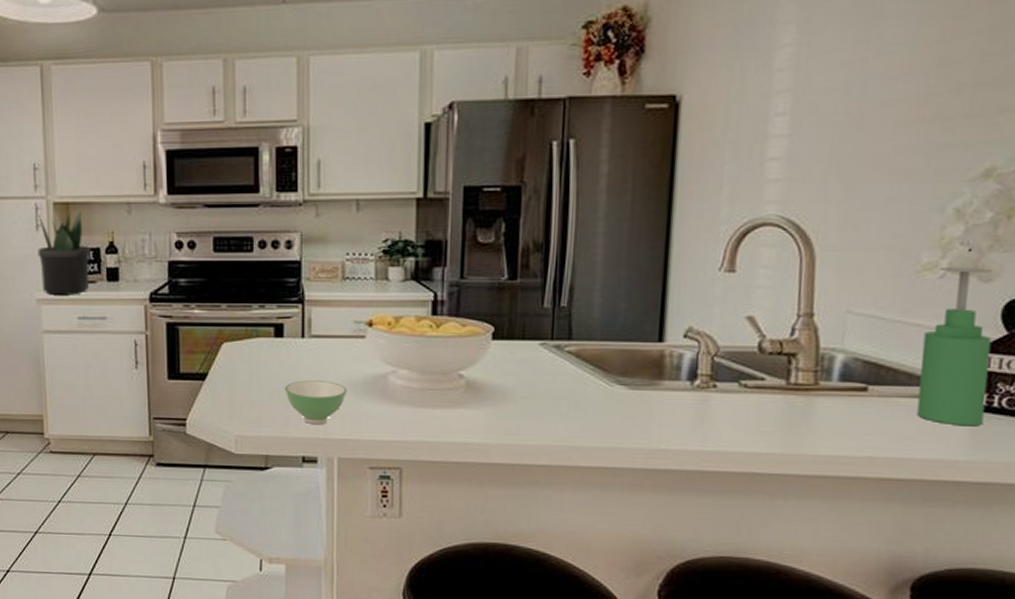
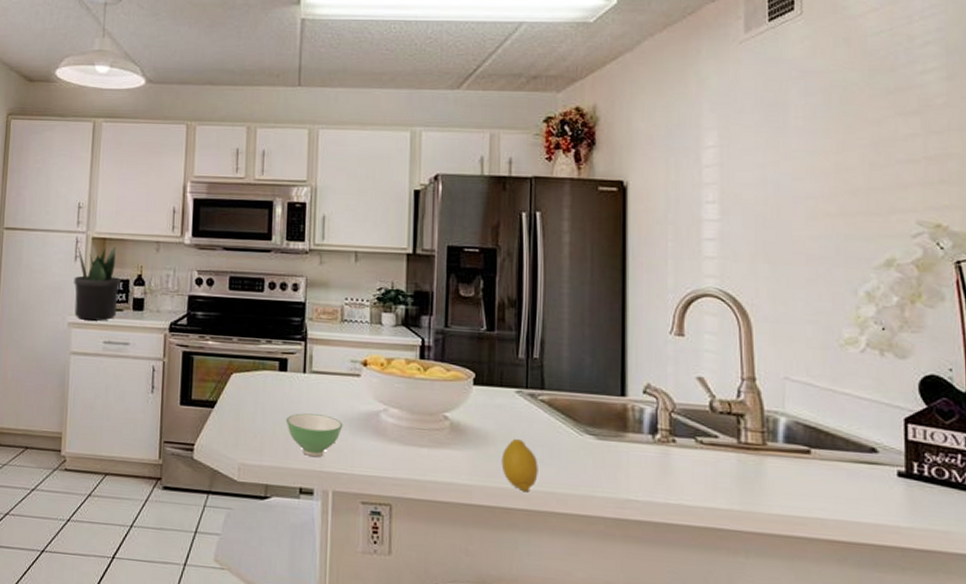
fruit: none [521,394,562,447] -> present [501,439,538,491]
soap dispenser: present [916,267,992,427] -> none [854,342,917,494]

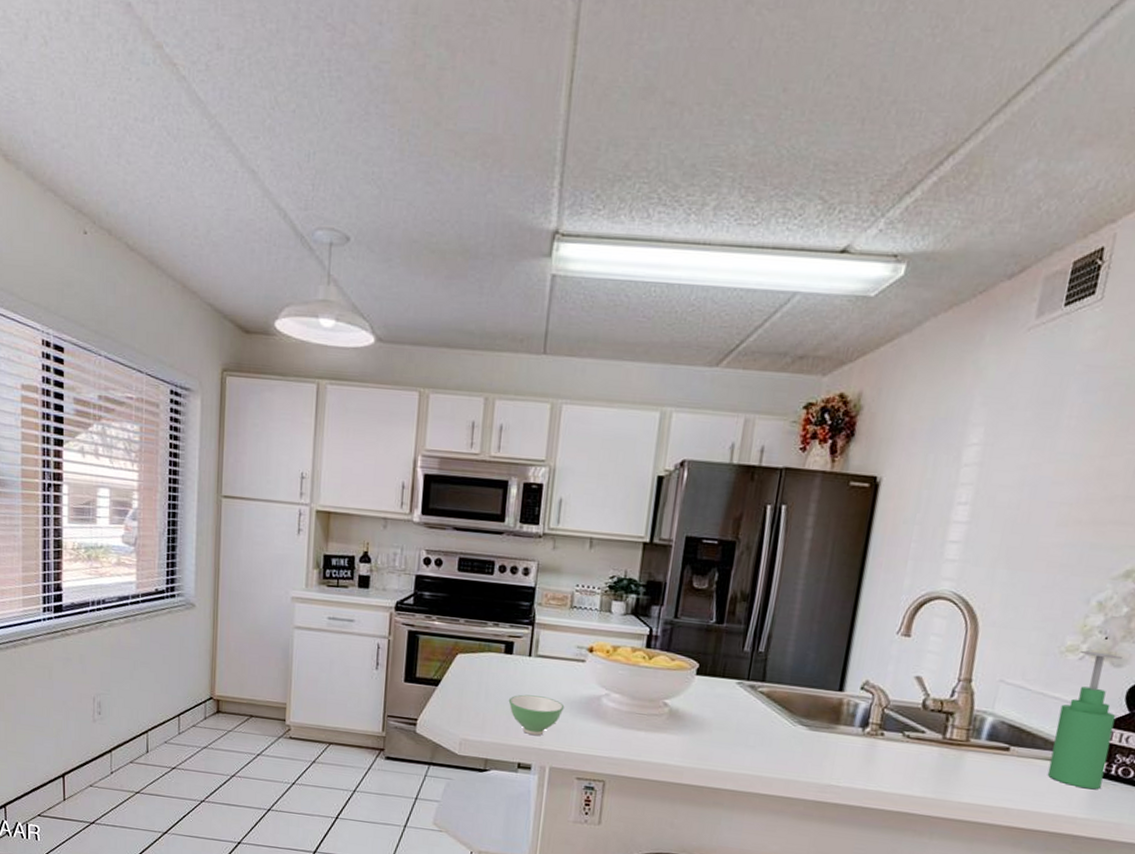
planter: present [74,244,120,321] -> none [297,516,346,597]
fruit: present [501,439,538,491] -> none [714,726,749,774]
soap dispenser: none [854,342,917,494] -> present [1047,650,1122,790]

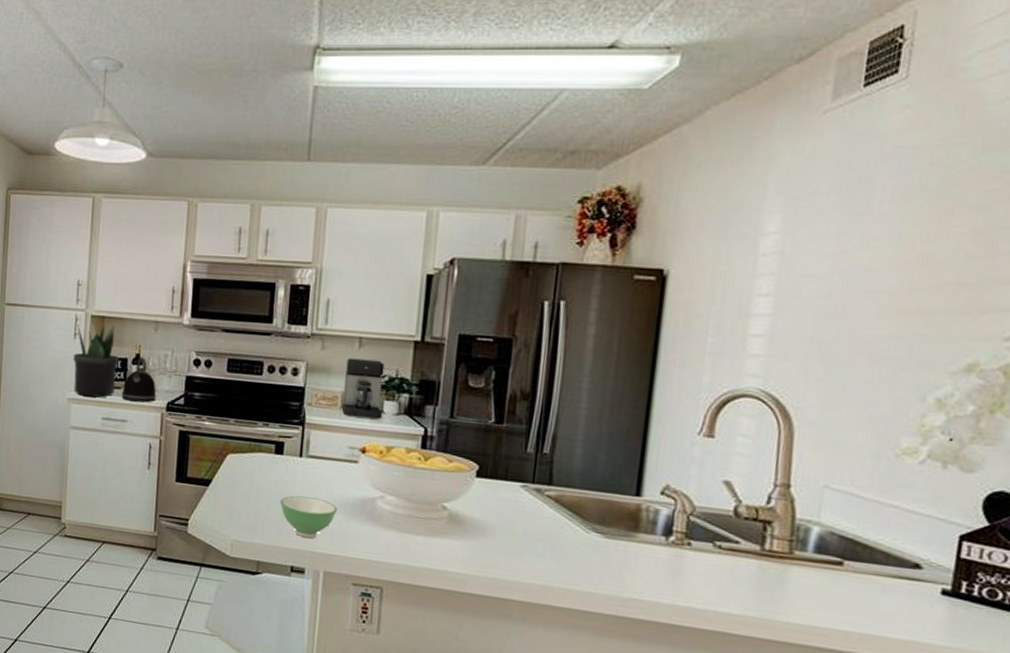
planter: none [297,516,346,597] -> present [73,321,119,398]
kettle: none [348,554,385,602] -> present [121,357,157,403]
coffee maker: none [570,558,614,619] -> present [341,358,385,419]
soap dispenser: present [1047,650,1122,790] -> none [892,453,973,613]

